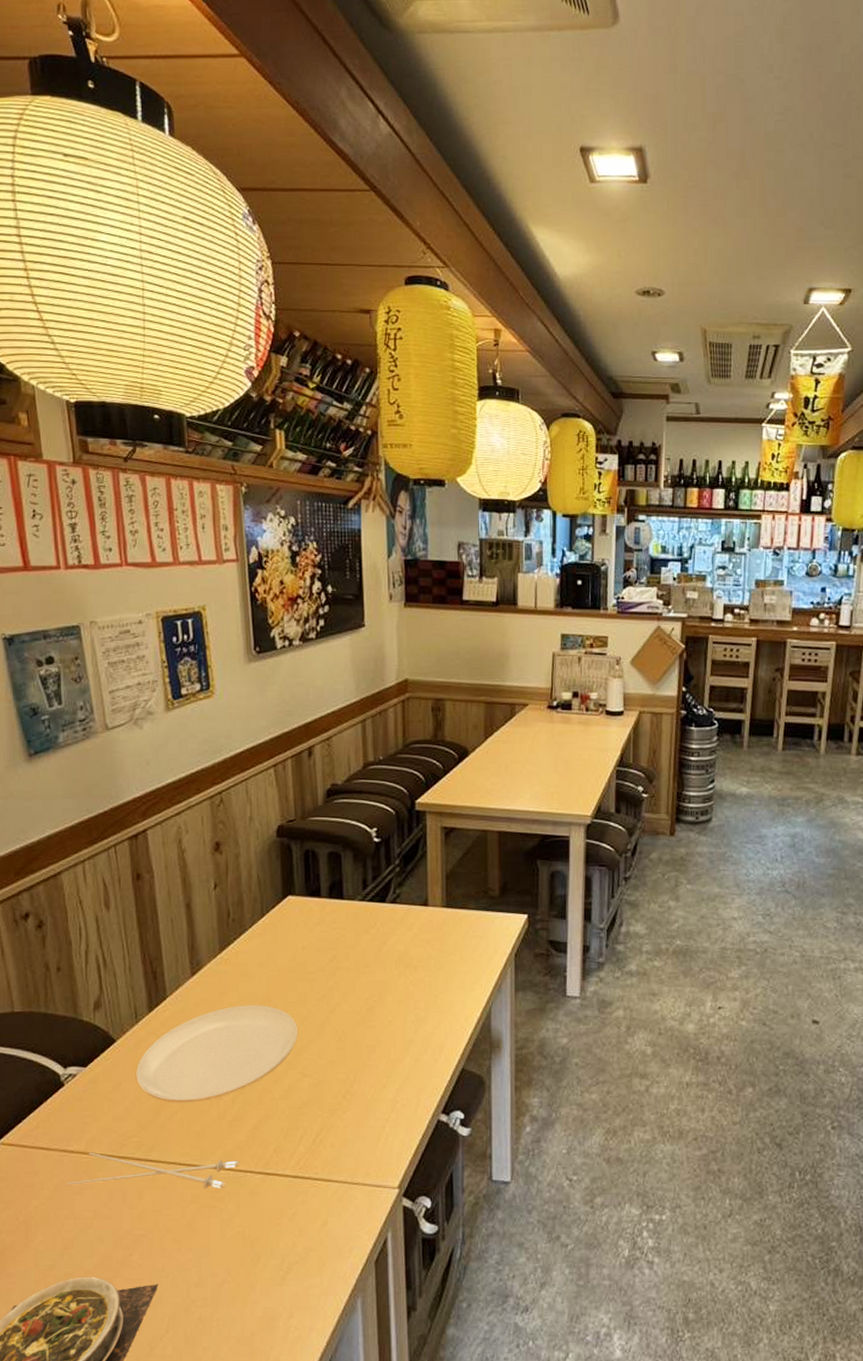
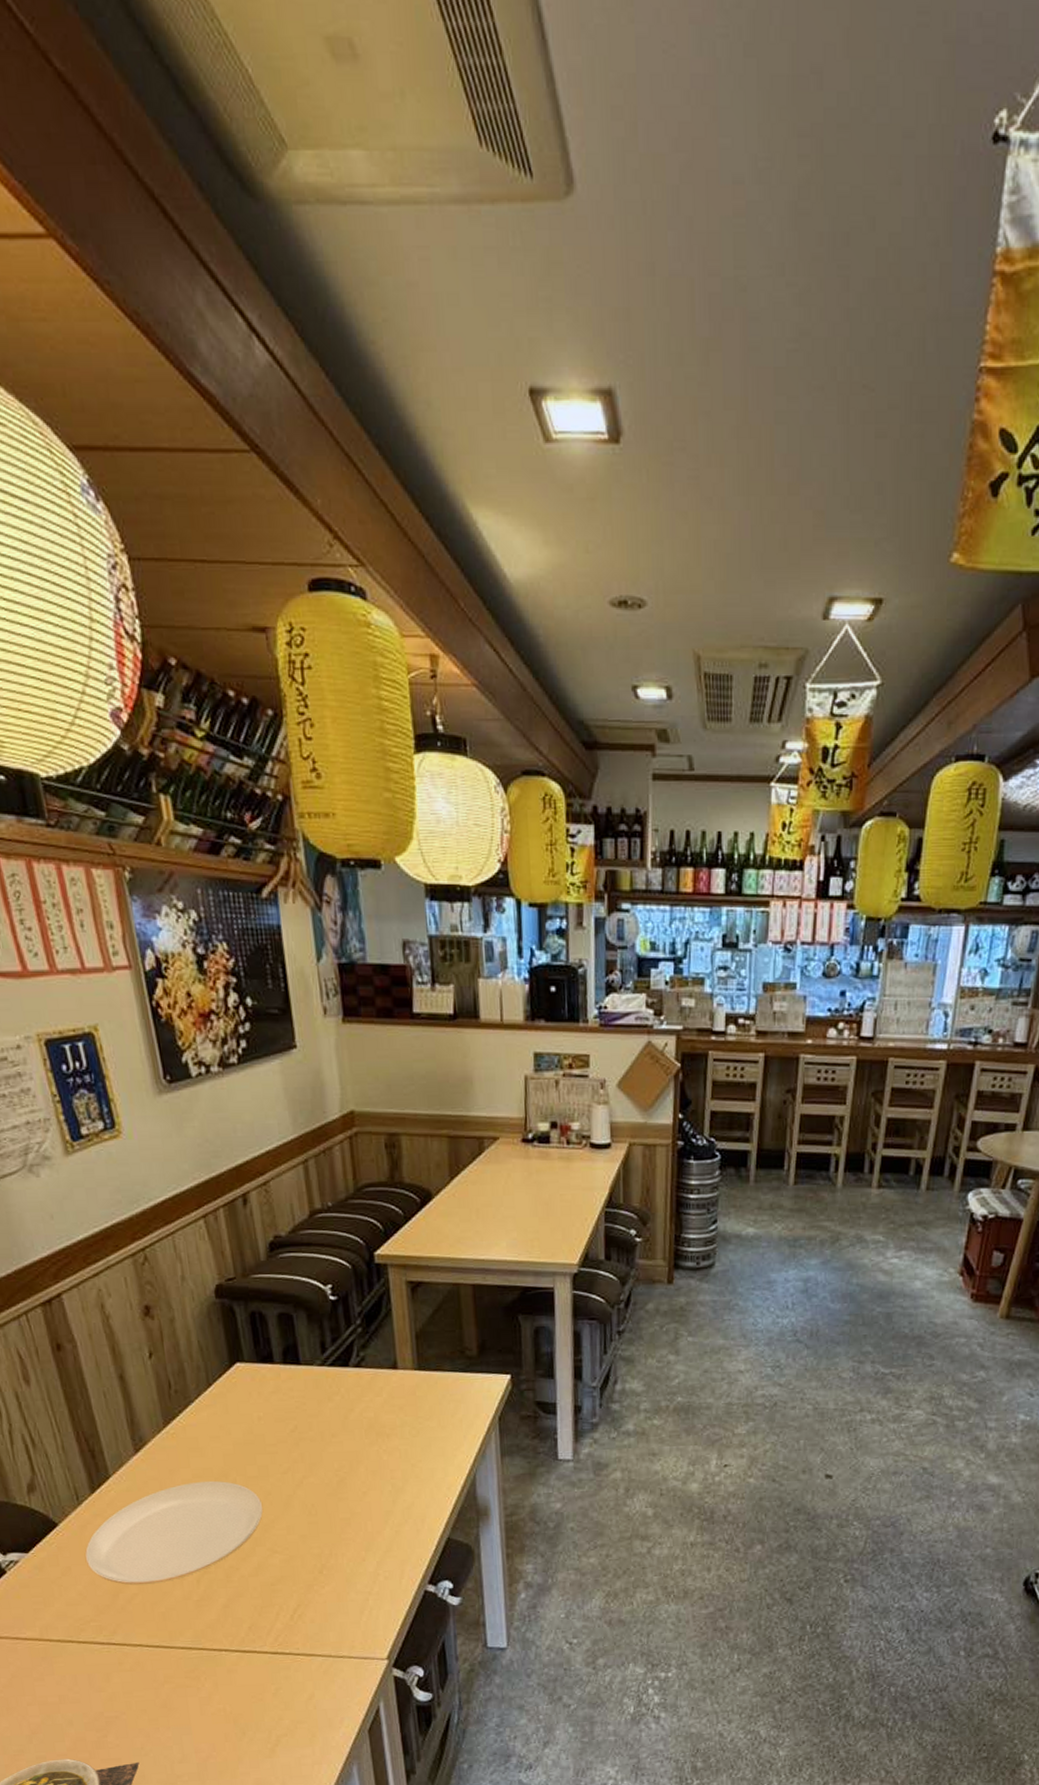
chopstick: present [66,1152,240,1189] -> none [24,1638,213,1672]

